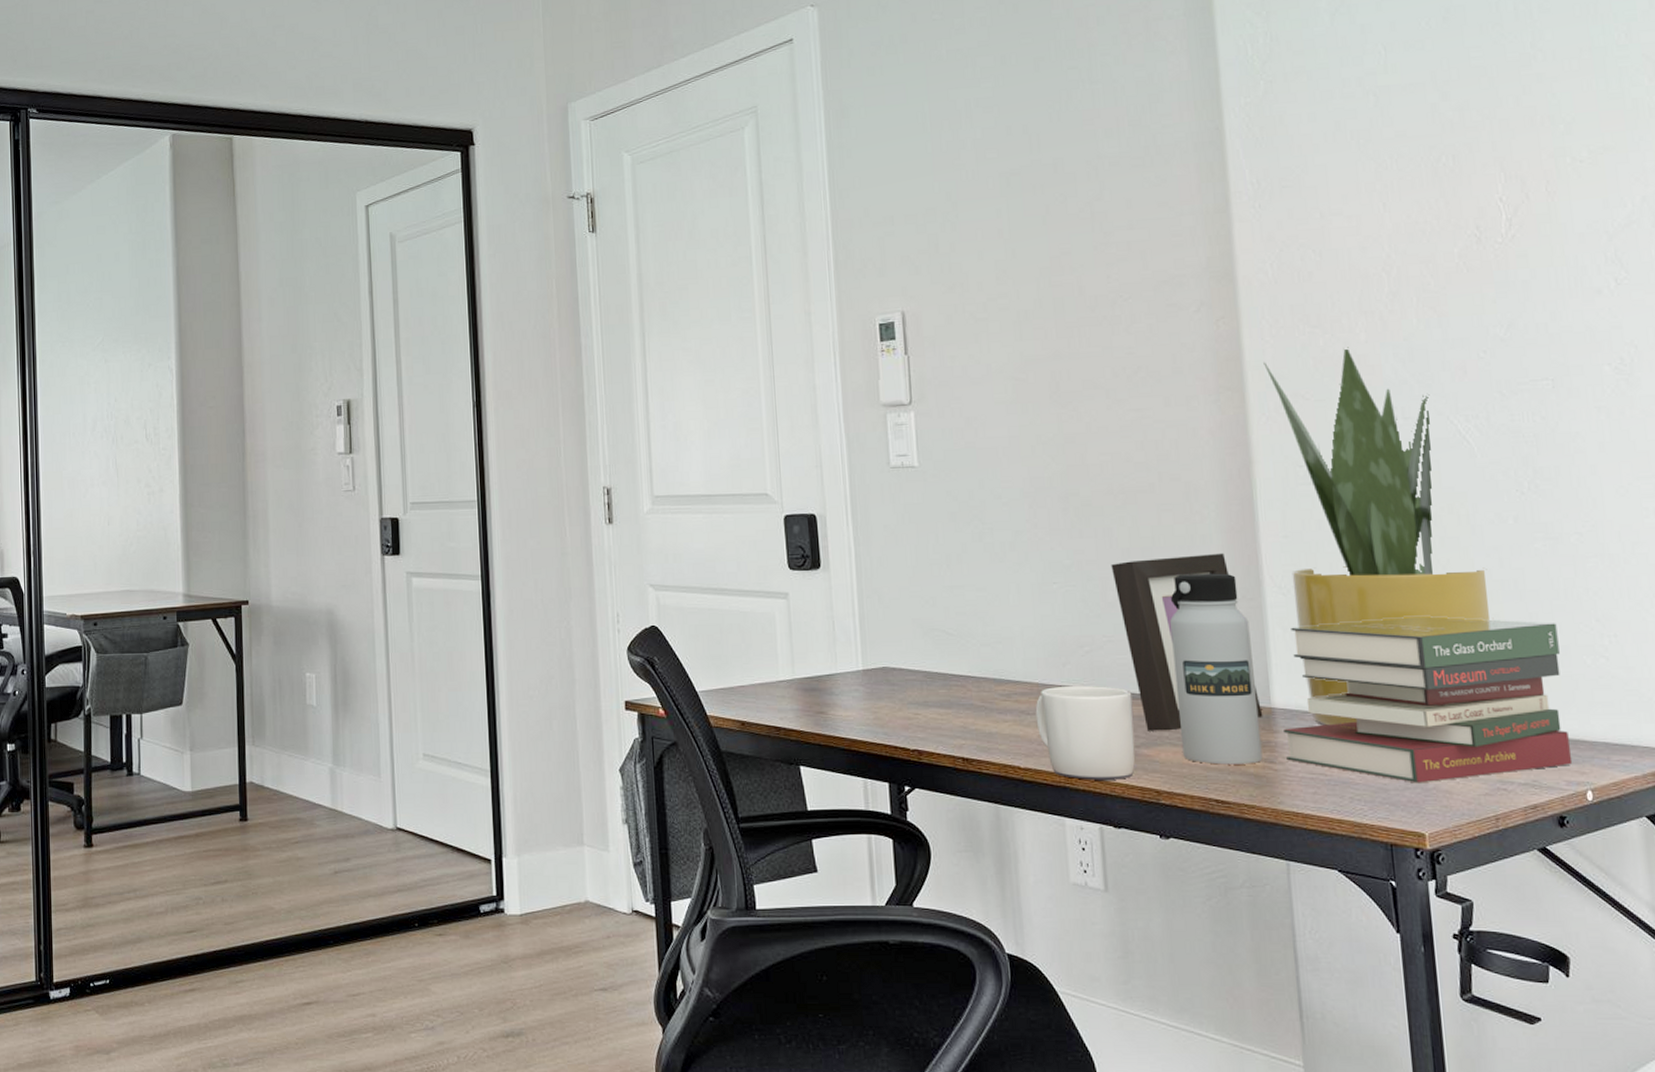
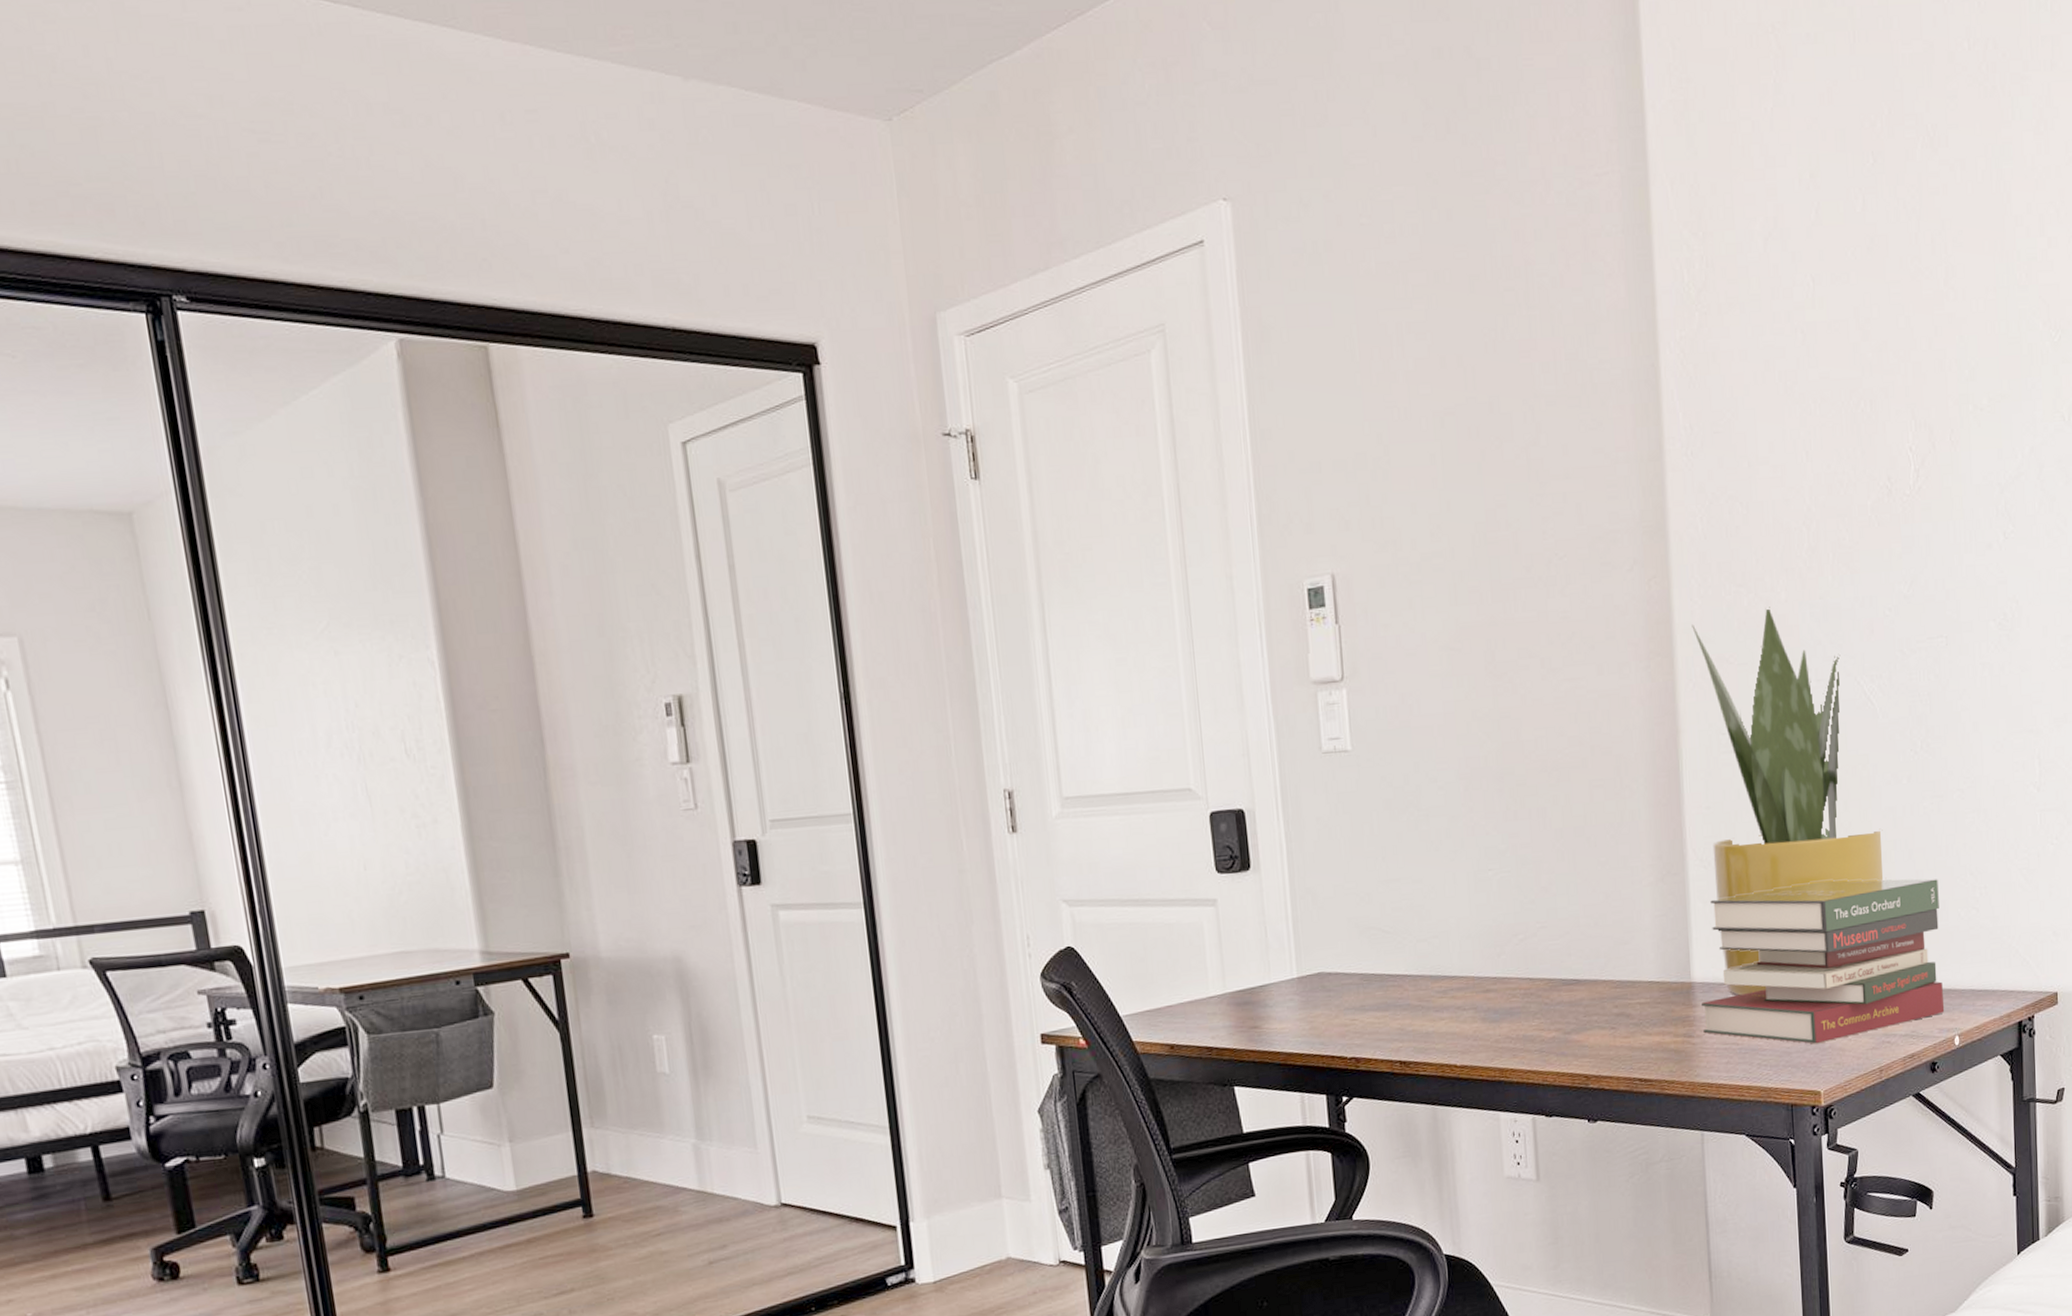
mug: present [1035,685,1136,780] -> none [1471,974,1567,1072]
picture frame: present [1111,553,1263,731] -> none [1545,828,1684,1017]
water bottle: present [1170,573,1263,765] -> none [1600,849,1682,1044]

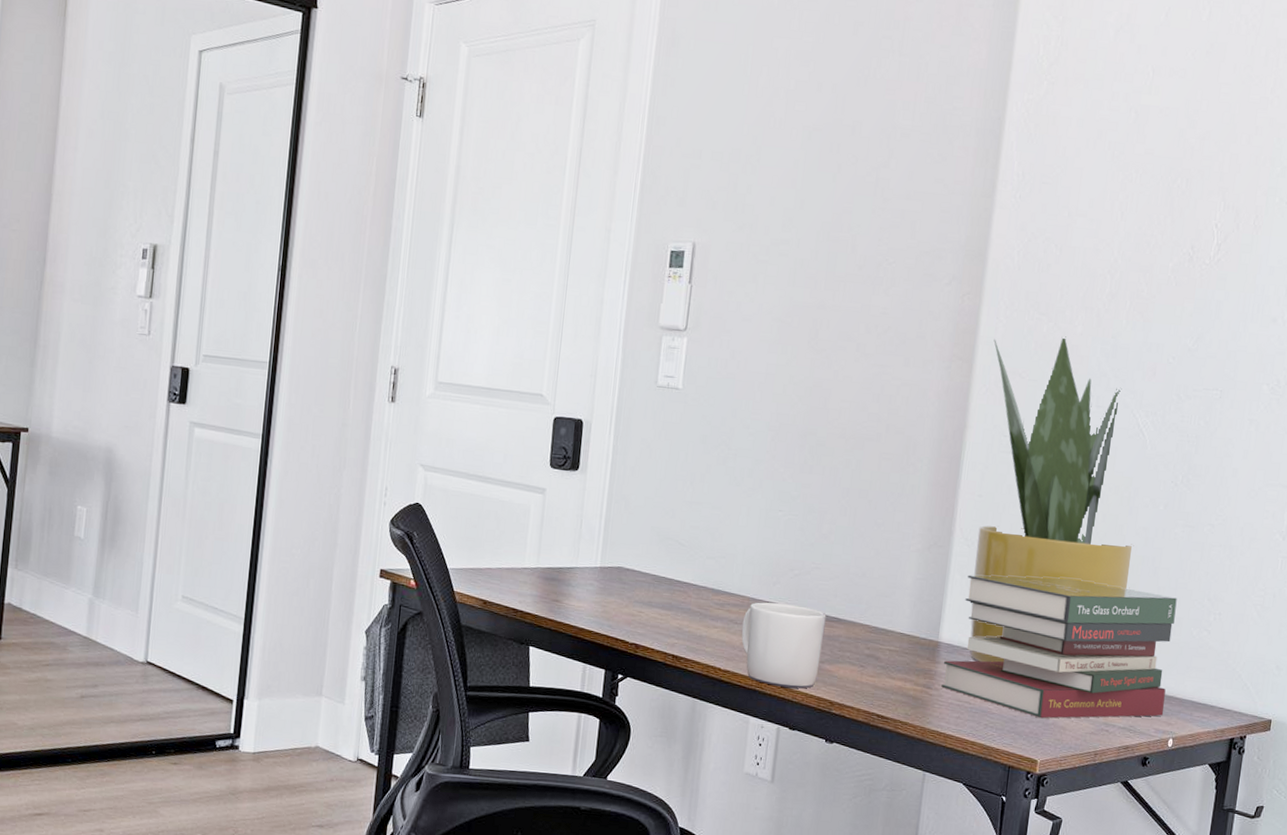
mug: none [1471,974,1567,1072] -> present [741,602,827,689]

